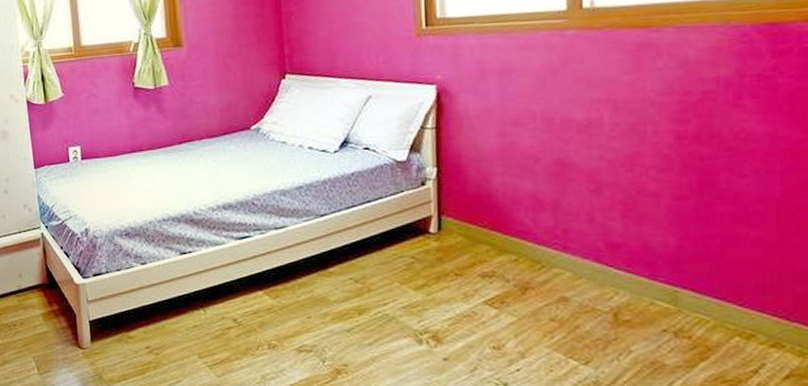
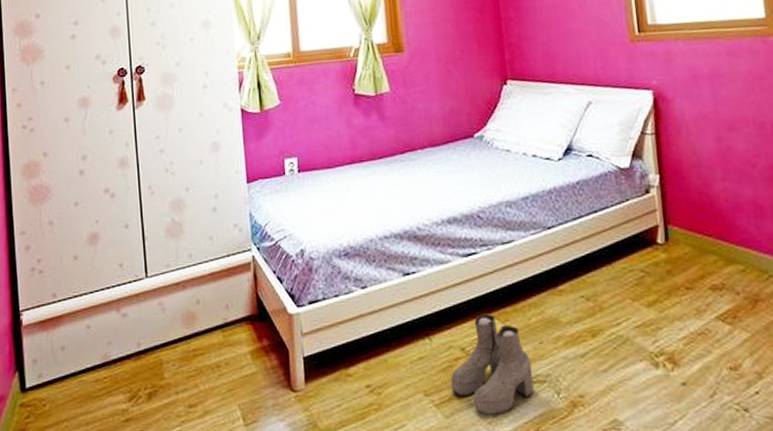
boots: none [223,290,300,377] -> present [450,313,534,415]

